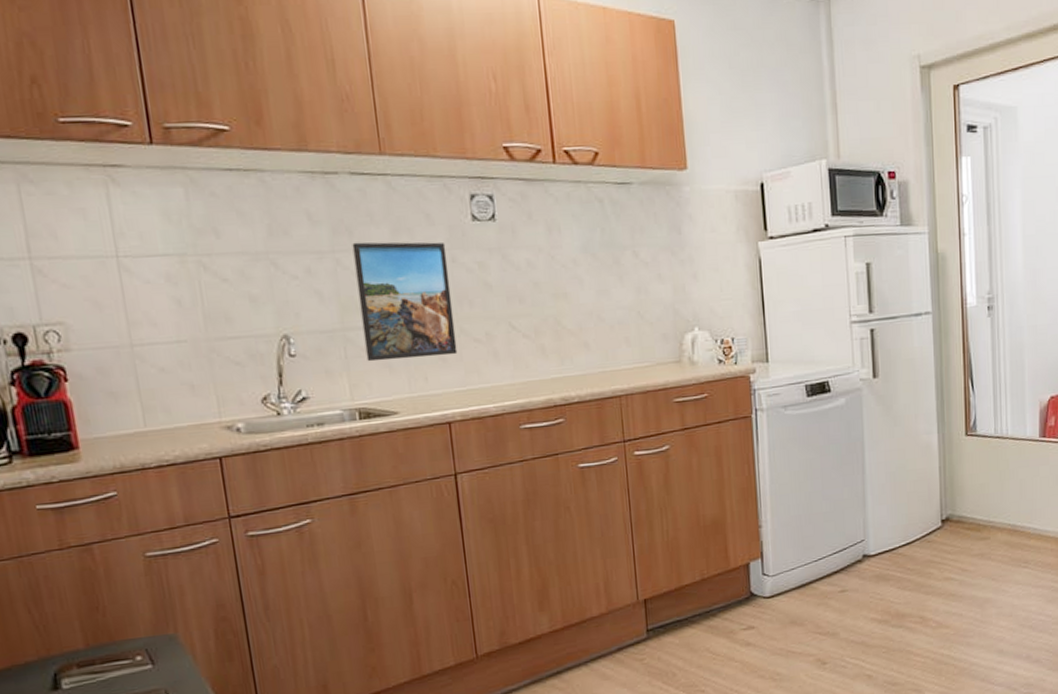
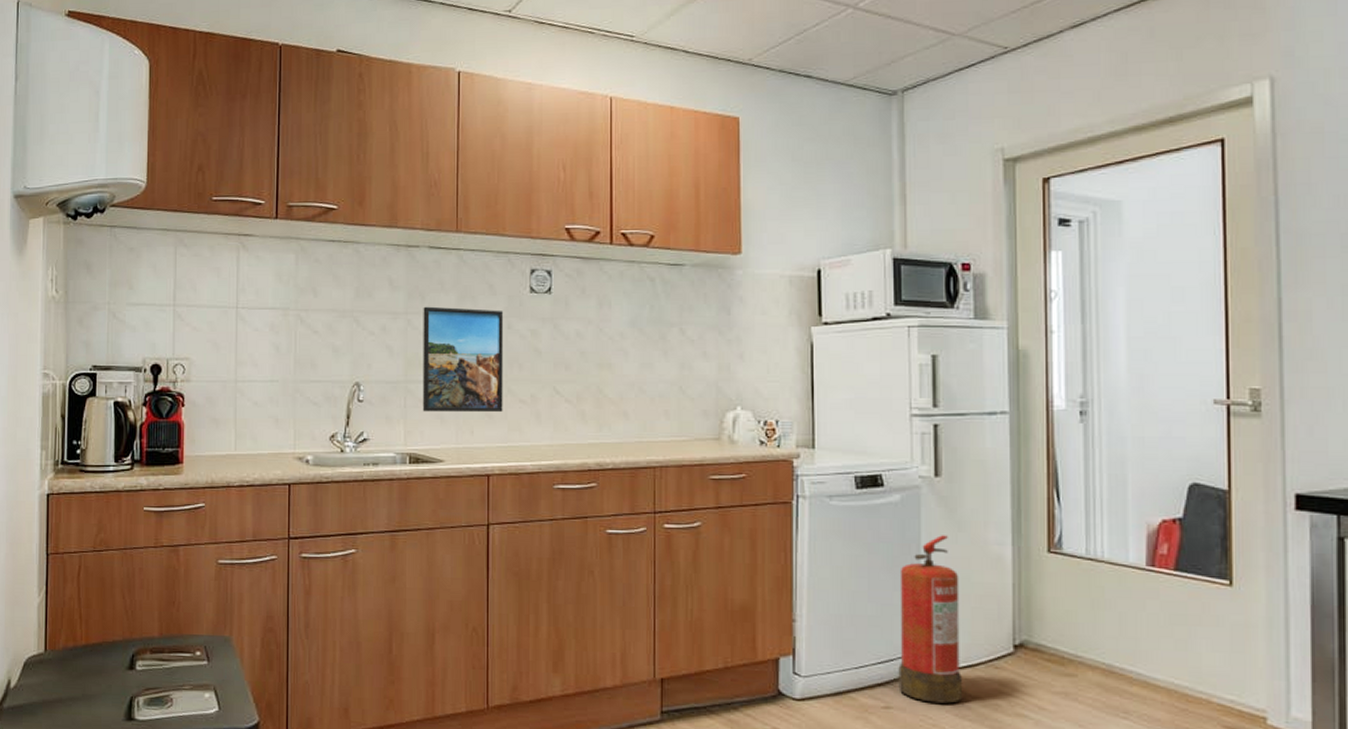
fire extinguisher: none [848,431,904,581] -> present [898,535,963,704]

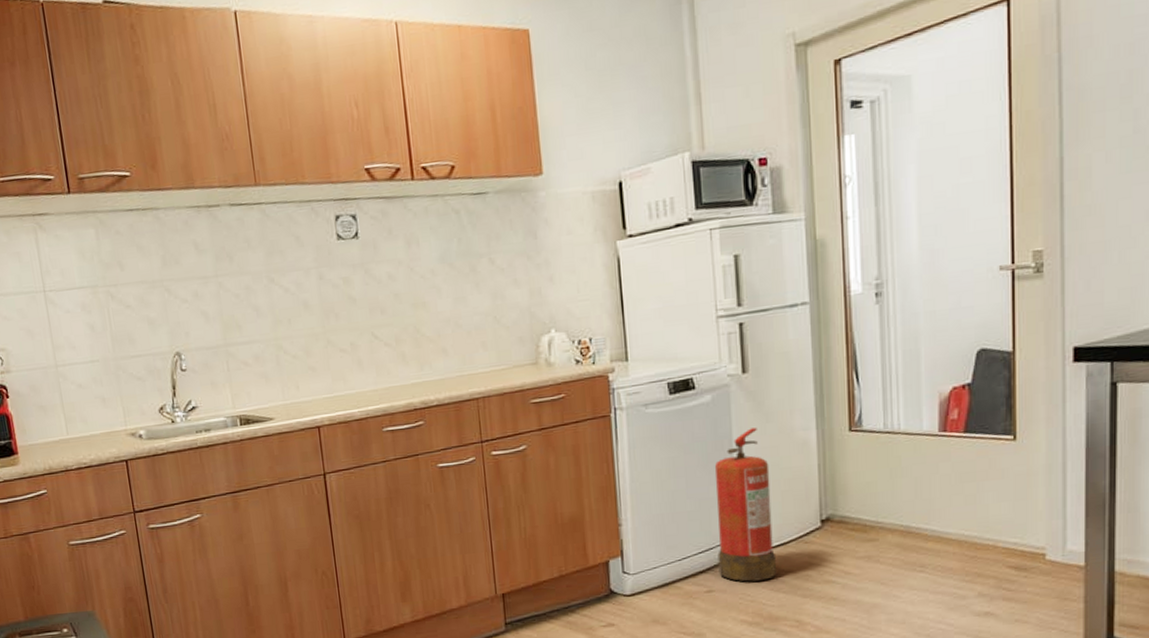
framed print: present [422,306,504,413] -> none [232,261,325,374]

